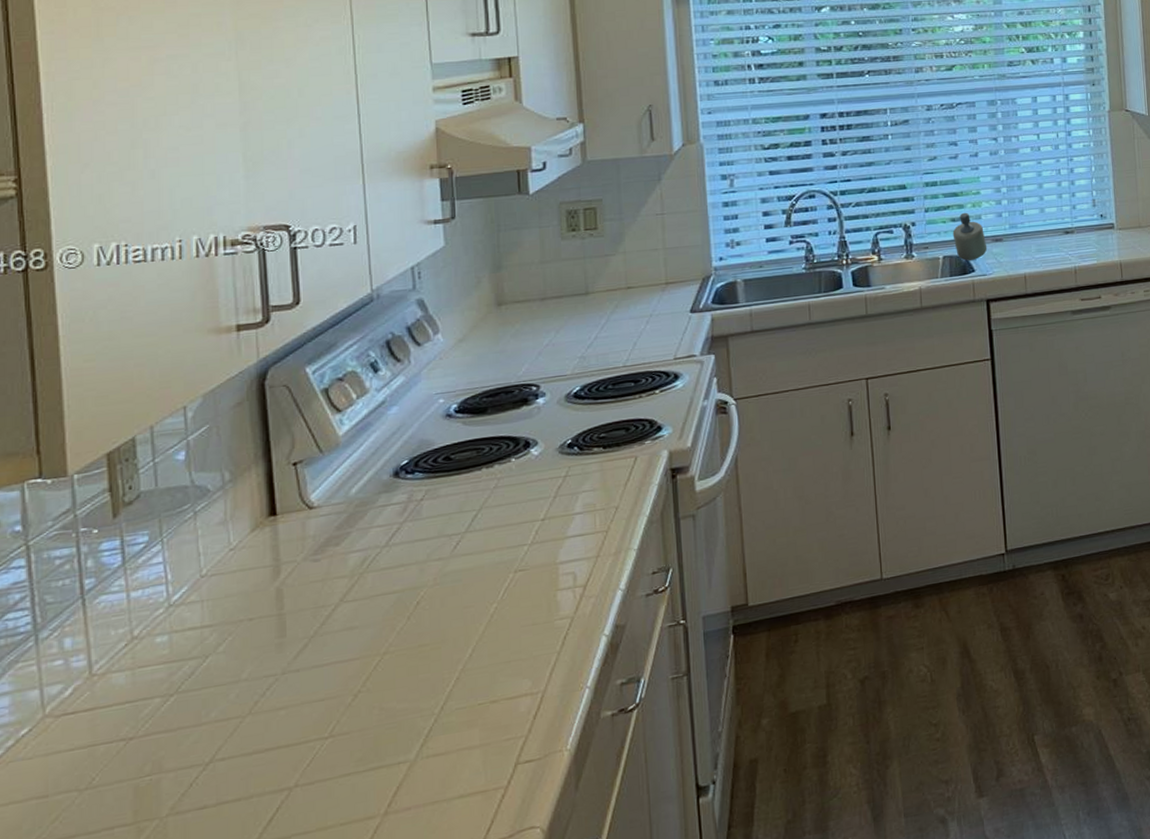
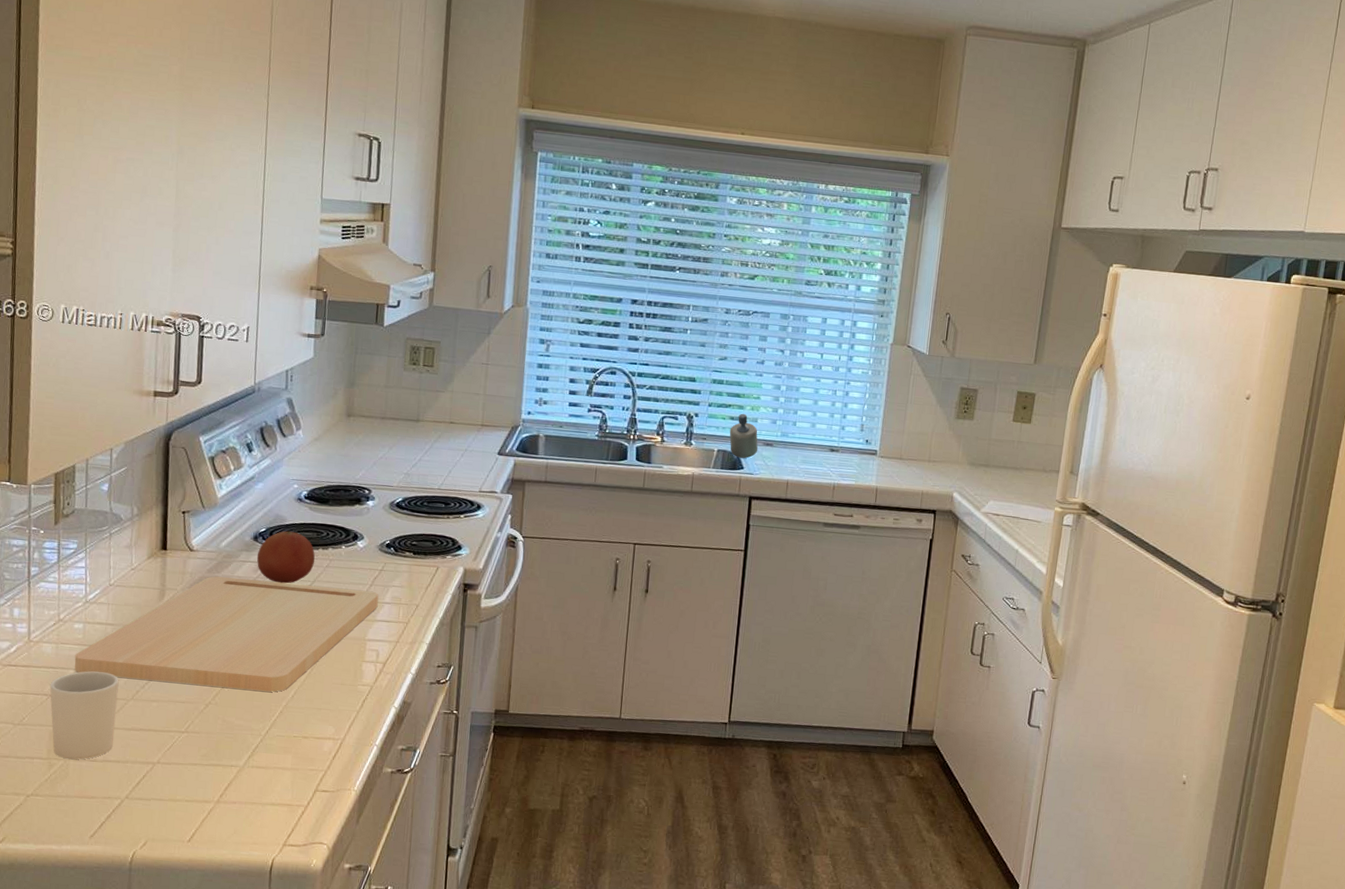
mug: none [127,688,230,816] -> present [49,671,119,760]
cutting board: none [160,503,567,700] -> present [74,576,379,692]
fruit: none [400,455,478,522] -> present [256,531,315,584]

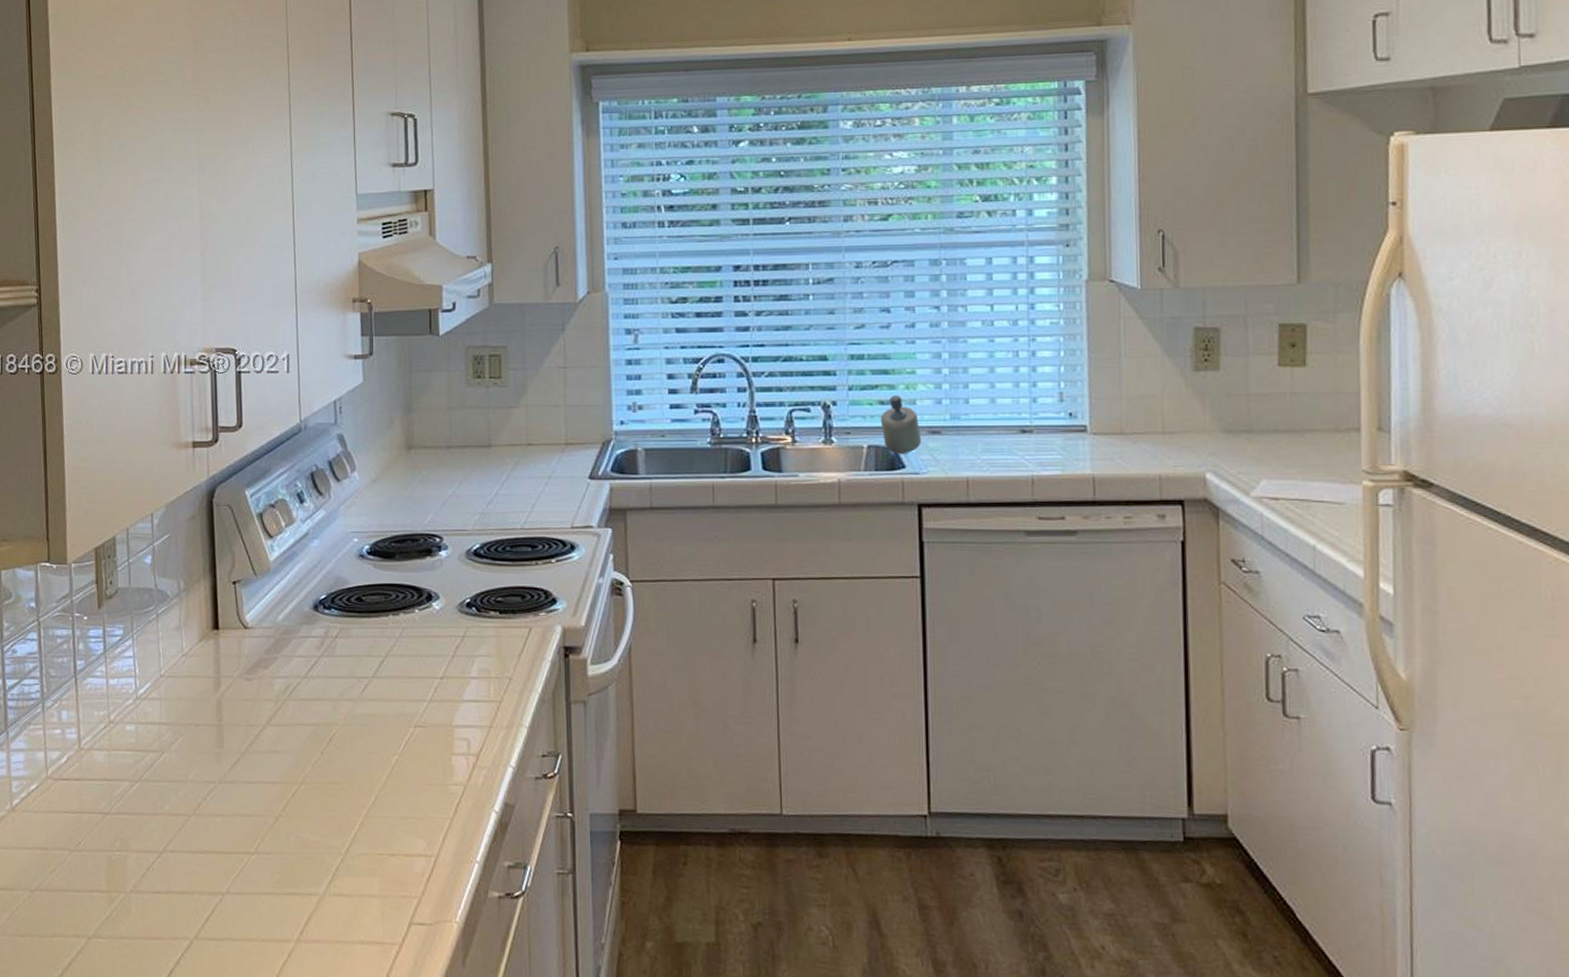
mug: present [49,671,119,760] -> none [104,782,178,892]
cutting board: present [74,576,379,692] -> none [129,657,463,799]
fruit: present [256,531,315,584] -> none [319,595,384,661]

